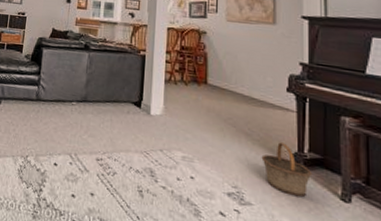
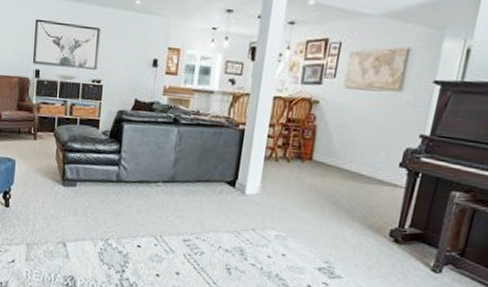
basket: present [261,142,312,197] -> none [358,219,409,270]

